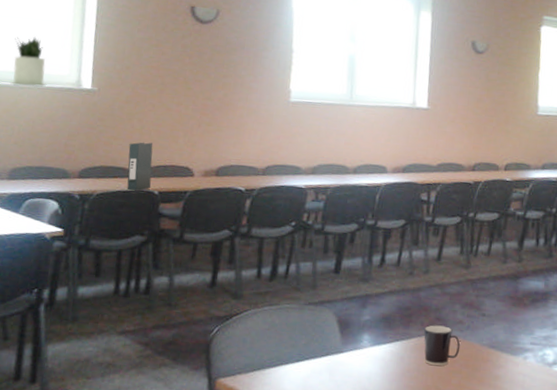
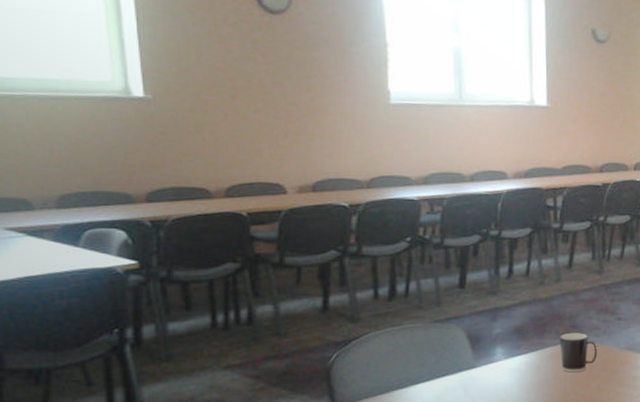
planter: present [10,36,46,88] -> none [32,34,85,98]
binder: present [126,142,153,193] -> none [203,157,238,215]

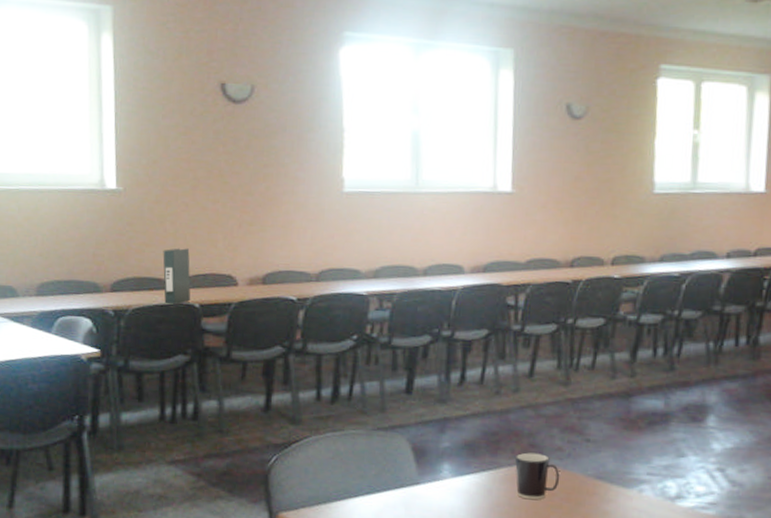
binder: none [203,157,238,215] -> present [163,248,191,306]

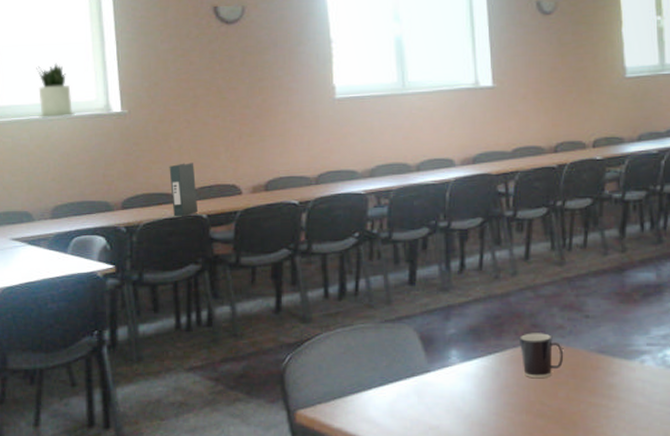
planter: none [28,131,67,191] -> present [36,63,75,119]

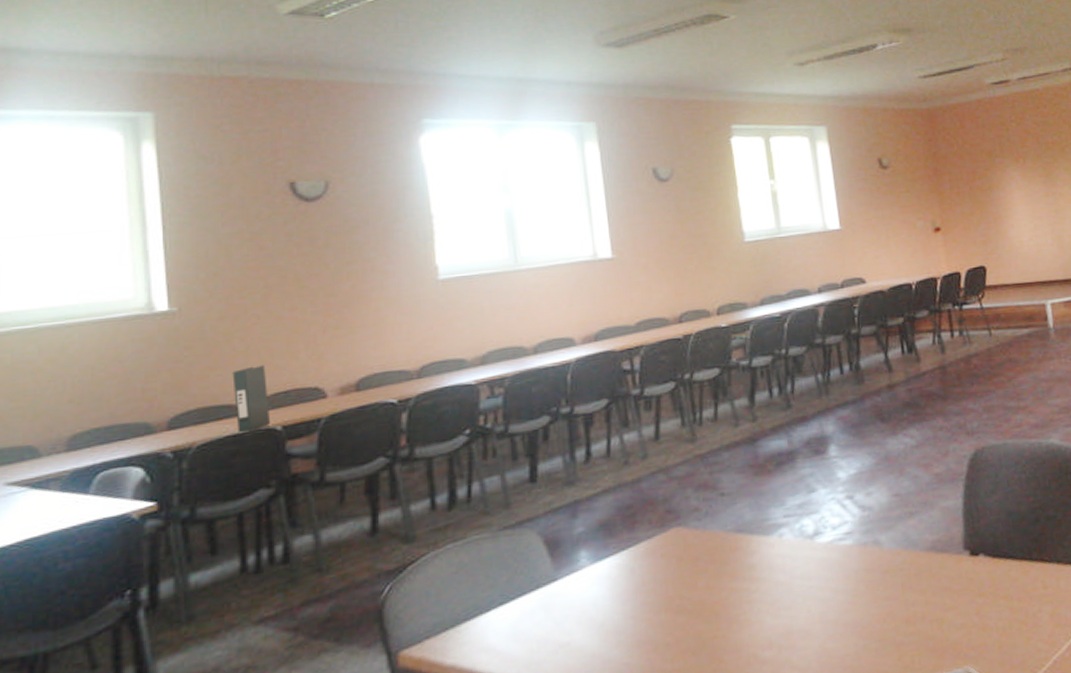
planter: present [36,63,75,119] -> none [49,255,103,325]
mug: present [520,333,564,379] -> none [654,518,702,571]

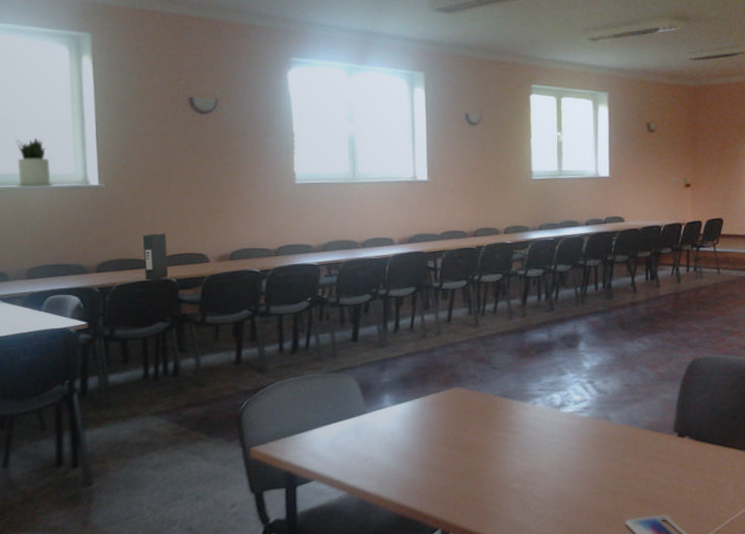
planter: none [49,255,103,325] -> present [16,138,53,188]

